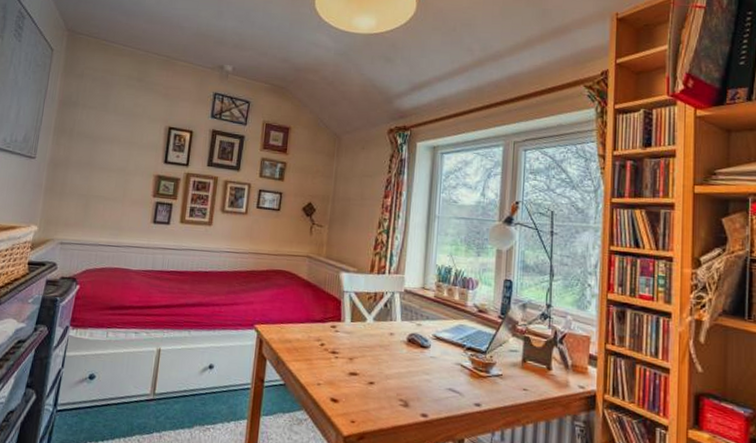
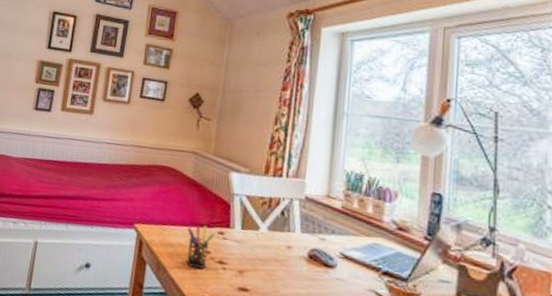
pen holder: none [303,321,328,360] -> present [186,224,215,269]

